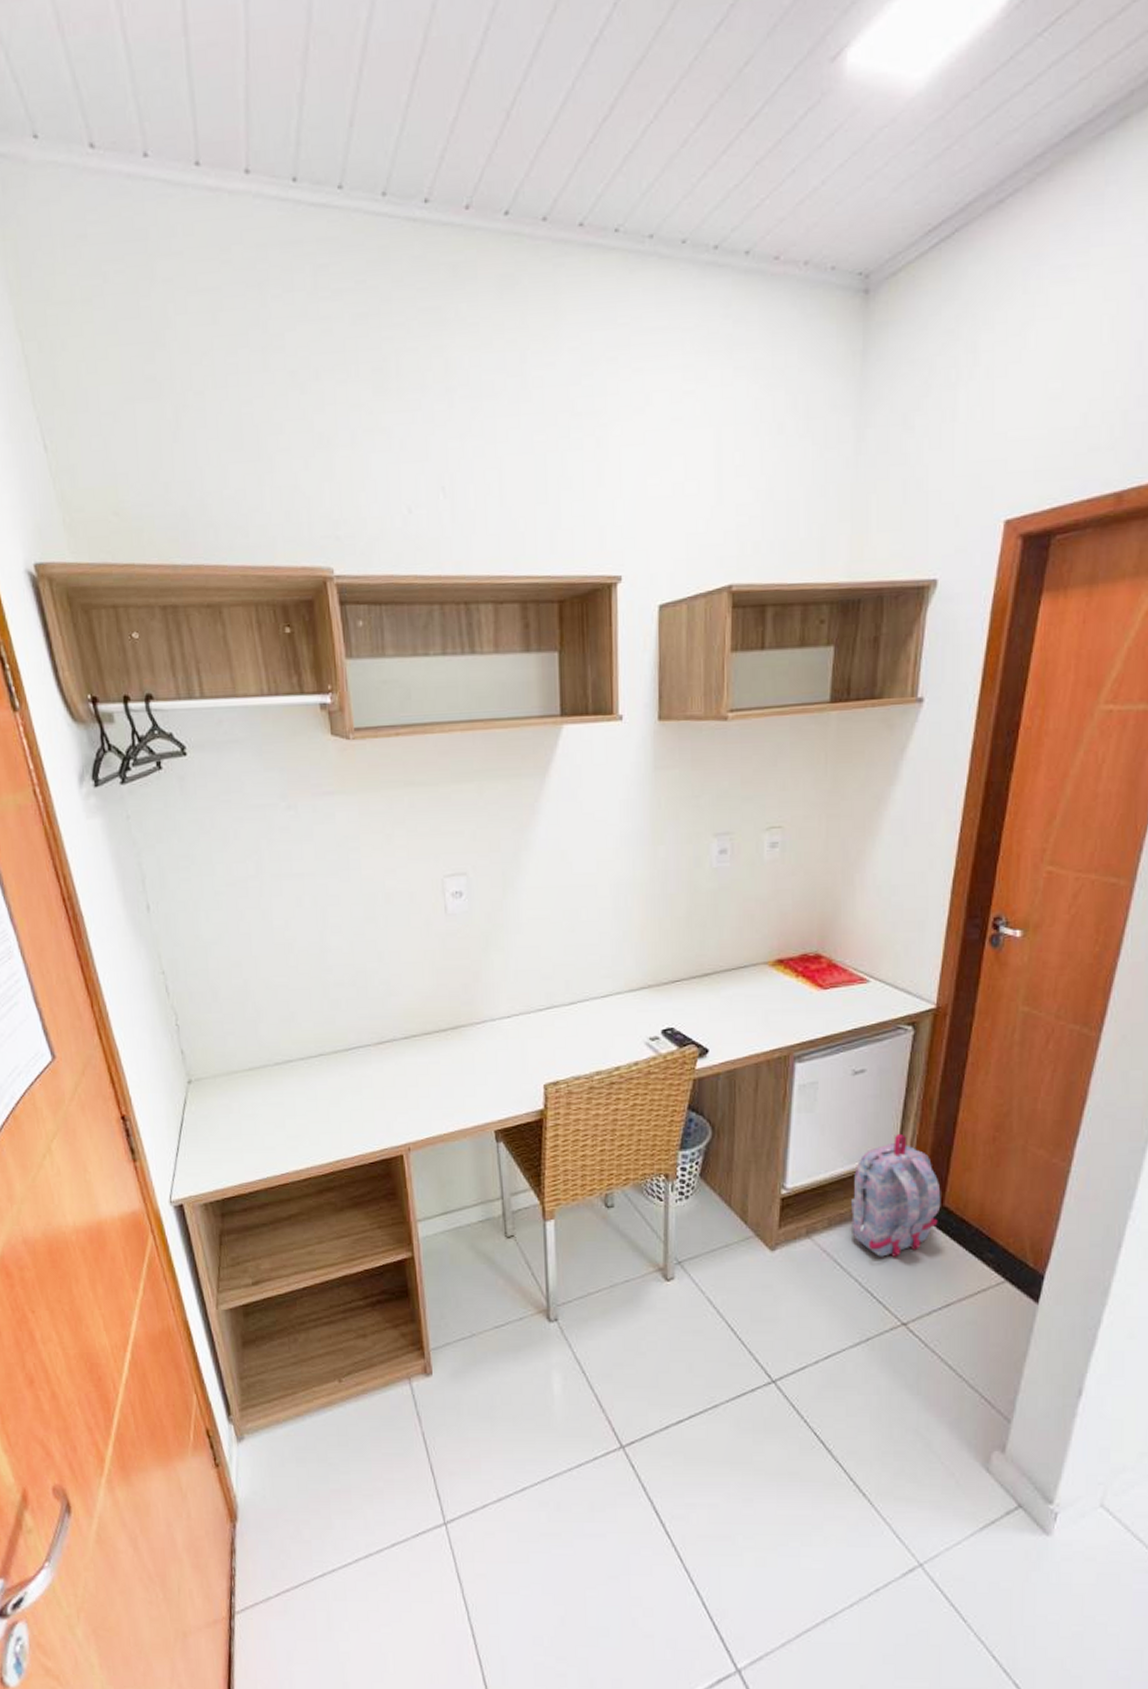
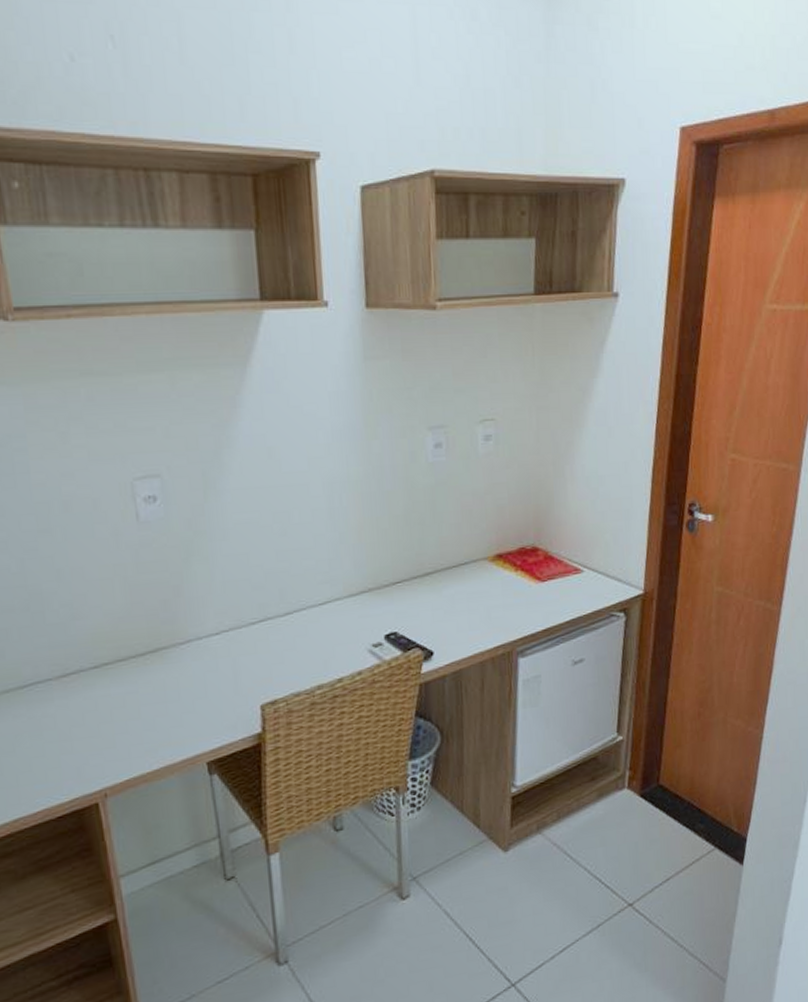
backpack: present [851,1133,941,1257] -> none [577,718,657,843]

